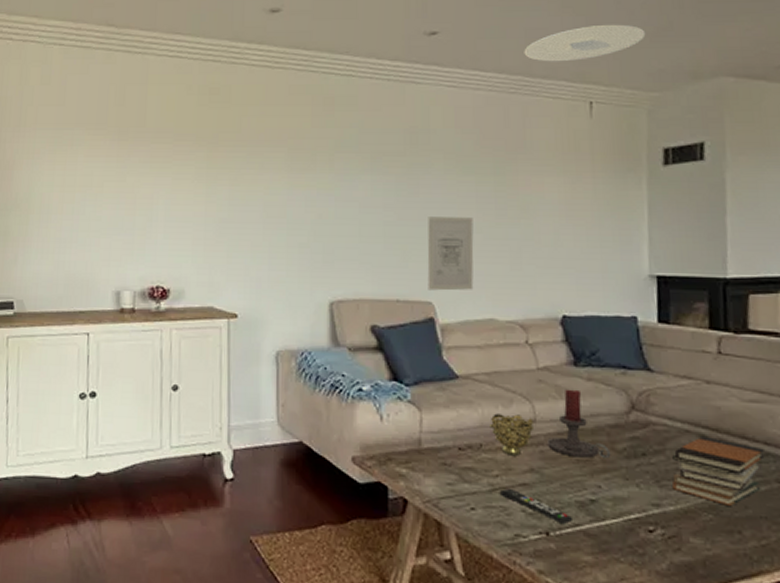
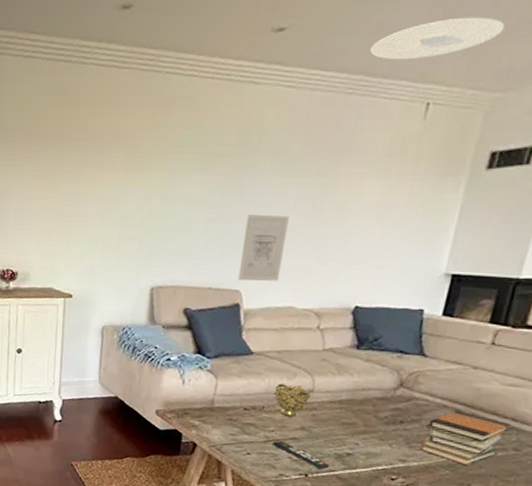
candle holder: present [547,389,611,459] -> none [320,367,374,424]

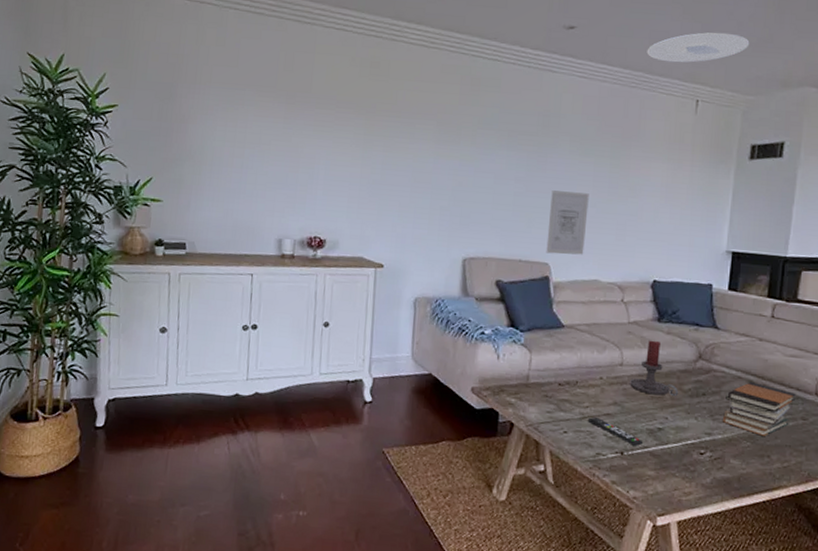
decorative bowl: present [273,383,311,417] -> none [585,357,620,392]
candle holder: none [320,367,374,424] -> present [630,340,679,397]

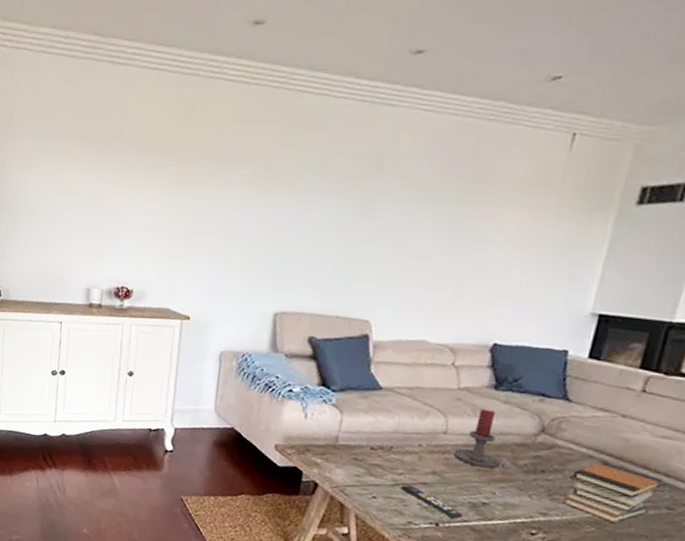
wall art: present [546,190,589,255] -> none [367,241,424,313]
ceiling light: present [647,32,750,63] -> none [513,47,657,88]

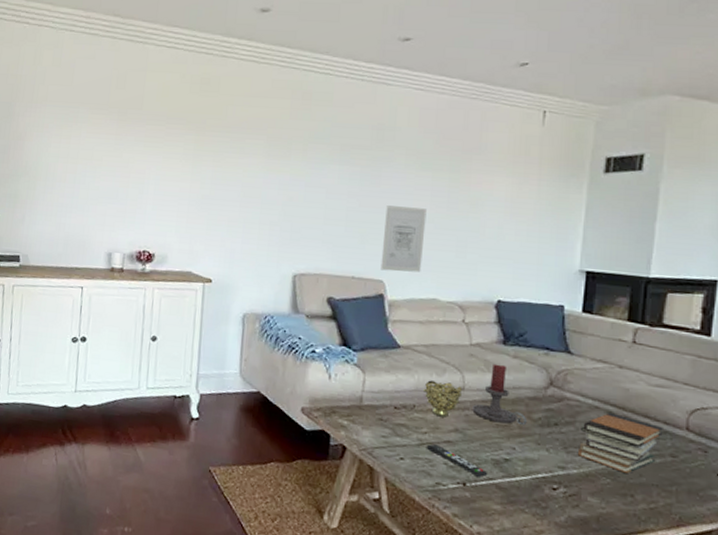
wall art: none [367,241,424,313] -> present [380,205,427,273]
decorative bowl: none [403,423,444,460] -> present [423,380,462,418]

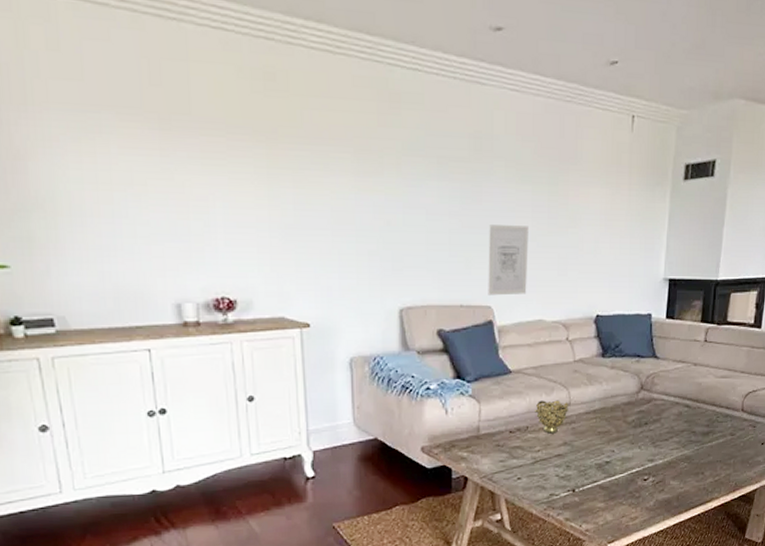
remote control: present [427,443,488,477] -> none [541,459,593,482]
candle holder: present [472,363,528,426] -> none [578,376,624,430]
book stack: present [578,413,663,473] -> none [663,406,726,455]

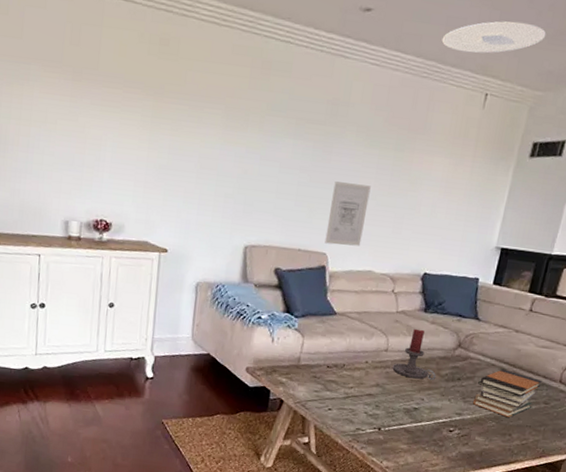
decorative bowl: present [535,400,568,434] -> none [353,343,386,375]
candle holder: none [578,376,624,430] -> present [392,328,437,381]
ceiling light: none [580,36,683,73] -> present [442,21,547,54]
book stack: none [663,406,726,455] -> present [473,369,542,417]

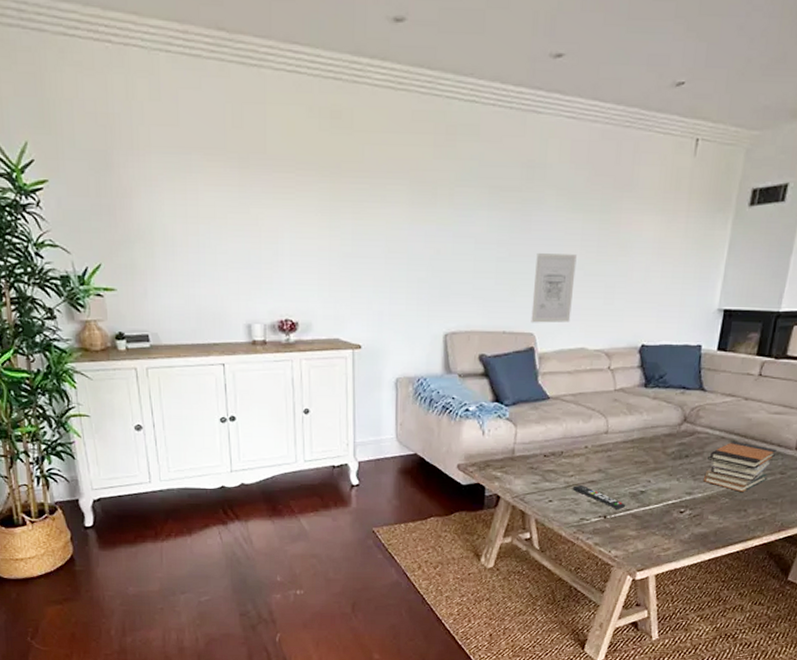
remote control: none [352,396,400,423] -> present [573,484,626,509]
candle holder: present [392,328,437,381] -> none [614,406,663,460]
ceiling light: present [442,21,547,54] -> none [643,53,760,94]

